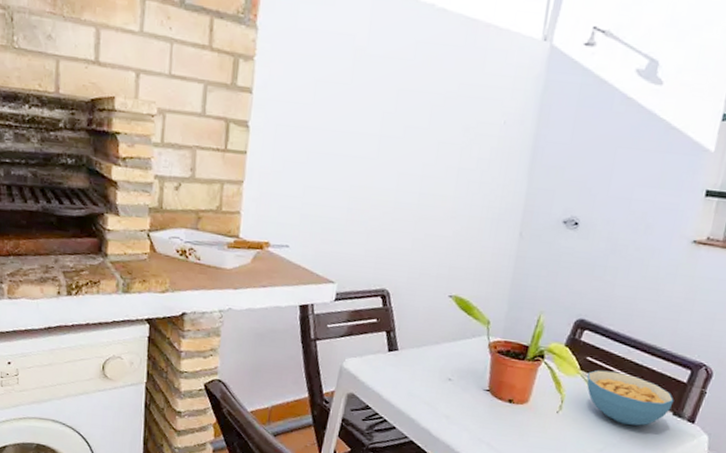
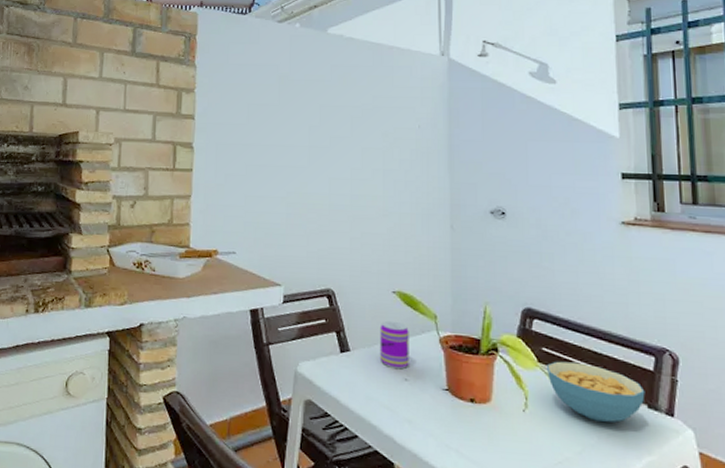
beverage can: none [426,323,460,370] -> present [379,320,409,370]

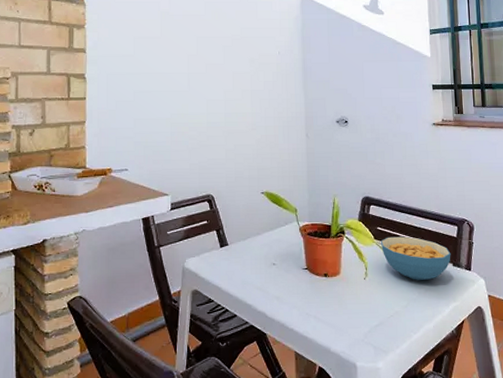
beverage can: present [379,320,409,370] -> none [252,217,276,257]

